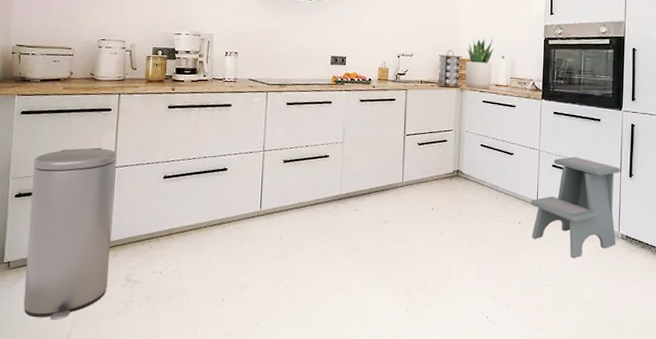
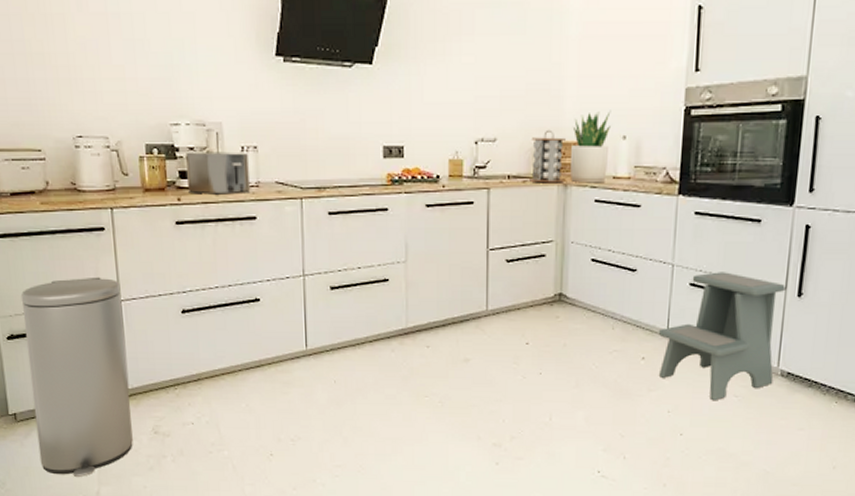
toaster: none [181,54,231,88] -> present [186,152,251,196]

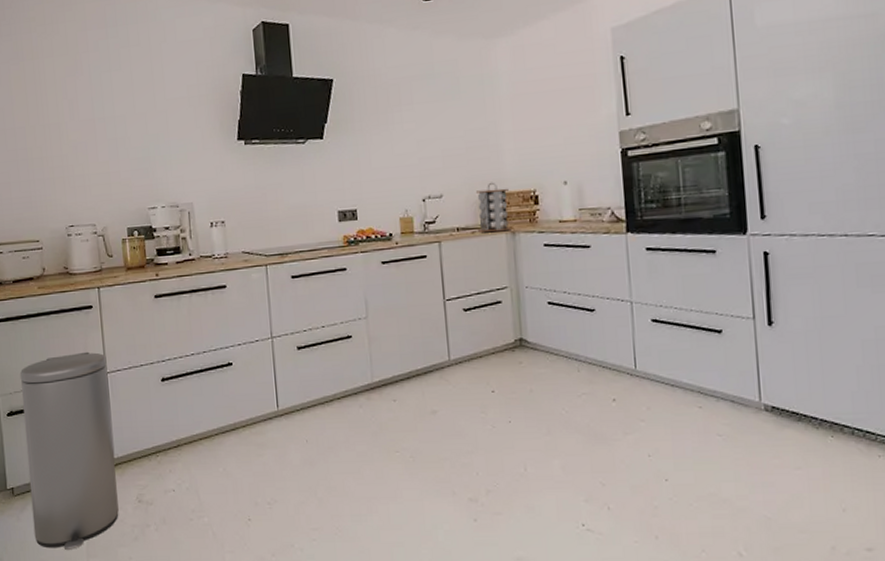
toaster: present [186,152,251,196] -> none [162,227,221,269]
planter: present [569,110,611,183] -> none [514,158,553,230]
step stool: present [658,272,786,401] -> none [627,305,758,442]

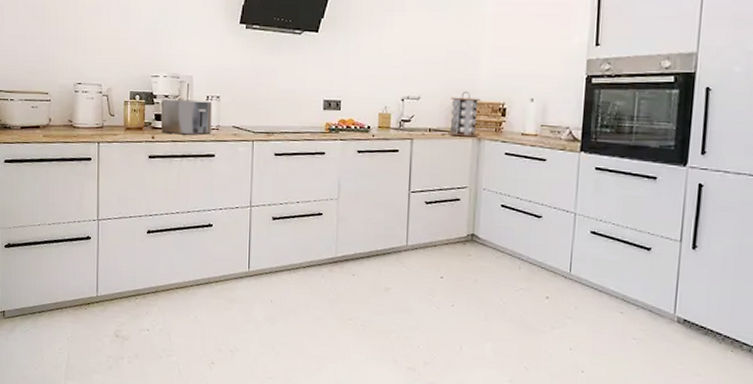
pedal bin: present [19,351,119,551] -> none [19,198,99,372]
toaster: none [162,227,221,269] -> present [161,98,213,136]

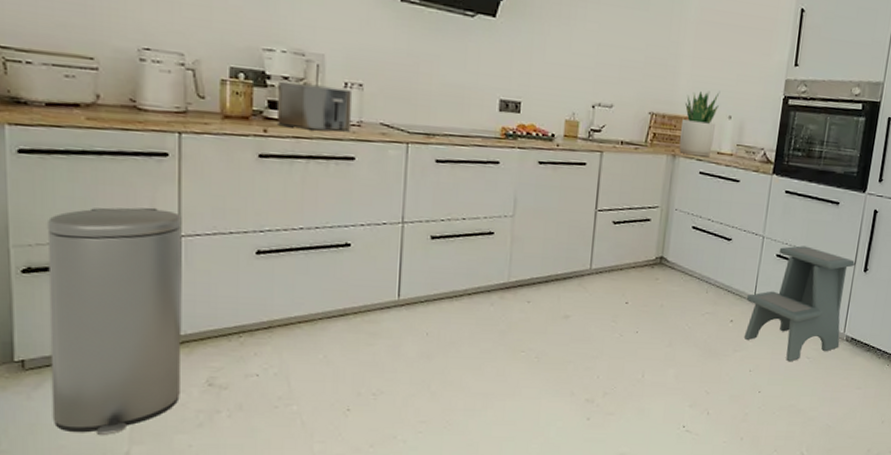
pedal bin: none [19,198,99,372] -> present [46,207,182,436]
spice rack: present [448,91,480,137] -> none [641,102,678,153]
planter: none [483,76,521,139] -> present [679,91,720,157]
step stool: none [561,222,681,342] -> present [743,245,855,362]

